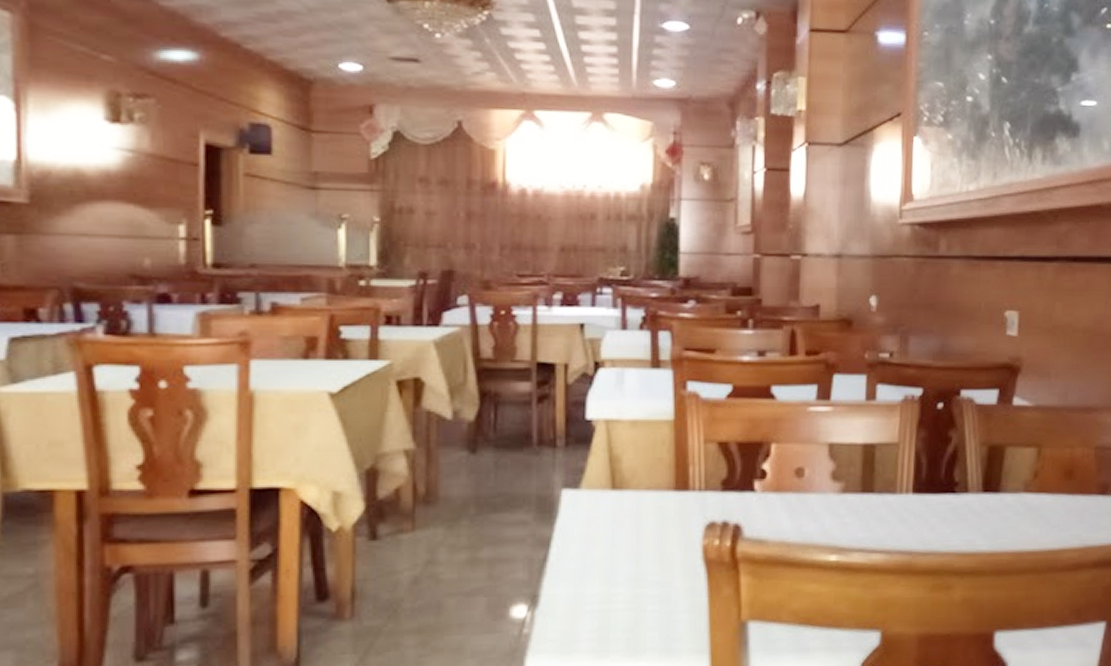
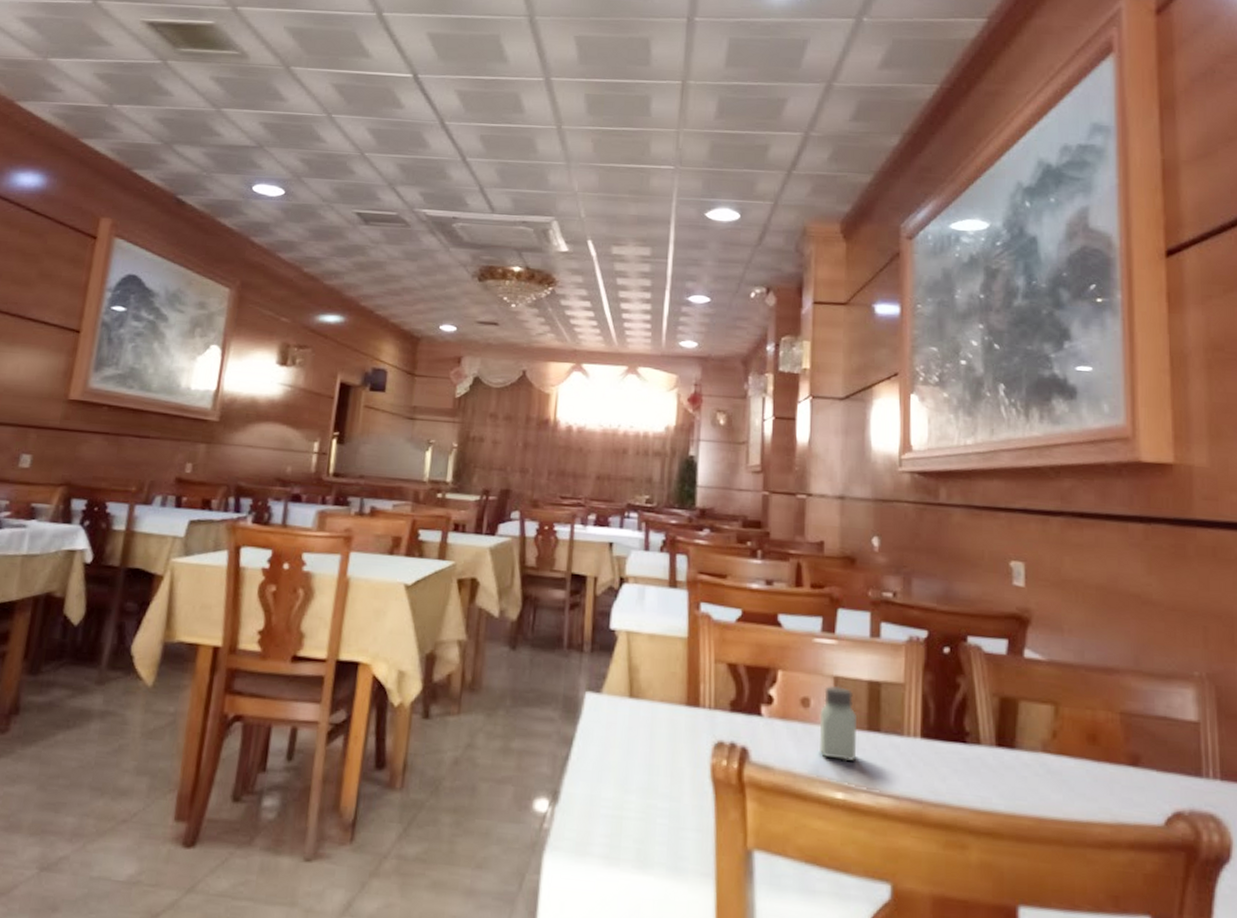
saltshaker: none [814,453,851,525] -> present [819,686,857,762]

